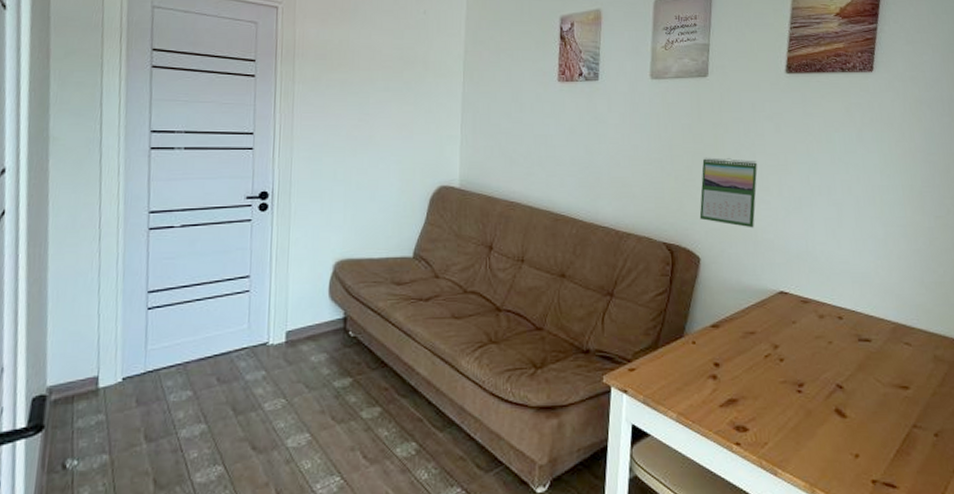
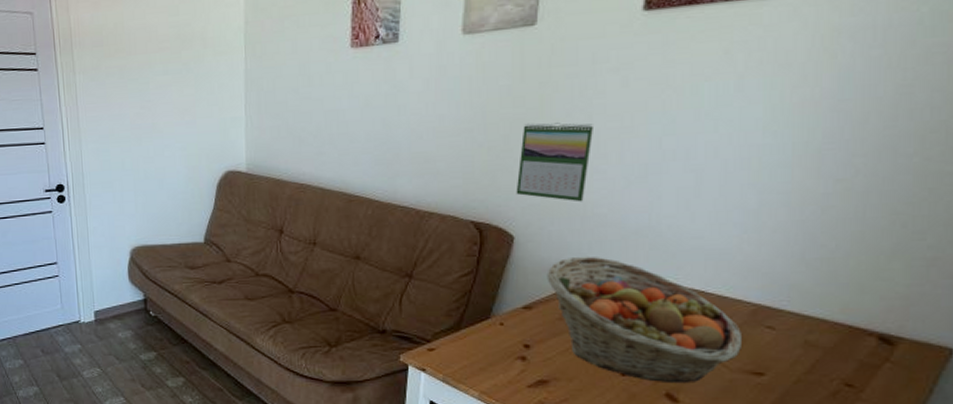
fruit basket: none [729,277,889,399] -> present [546,256,743,384]

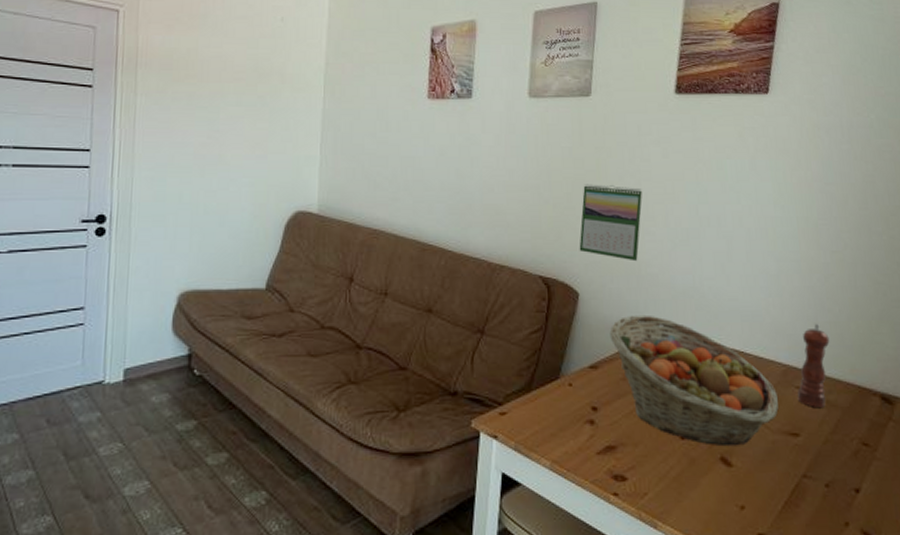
pepper mill: none [766,260,818,349] -> present [797,323,830,409]

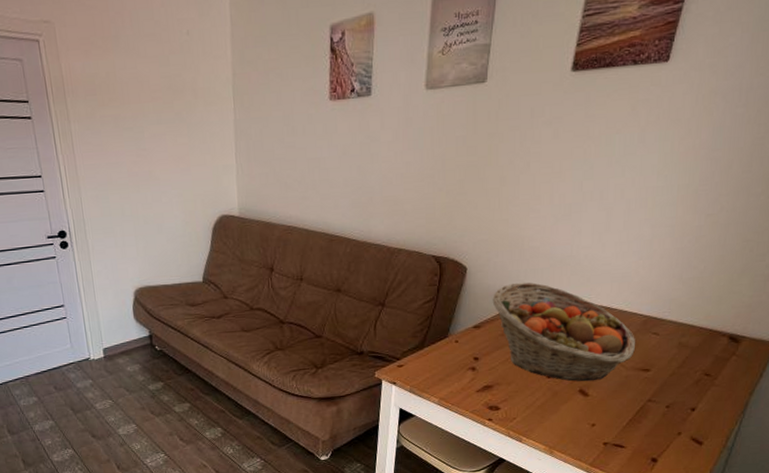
calendar: present [579,184,643,262] -> none [468,169,531,237]
pepper mill: present [797,323,830,409] -> none [652,279,691,349]

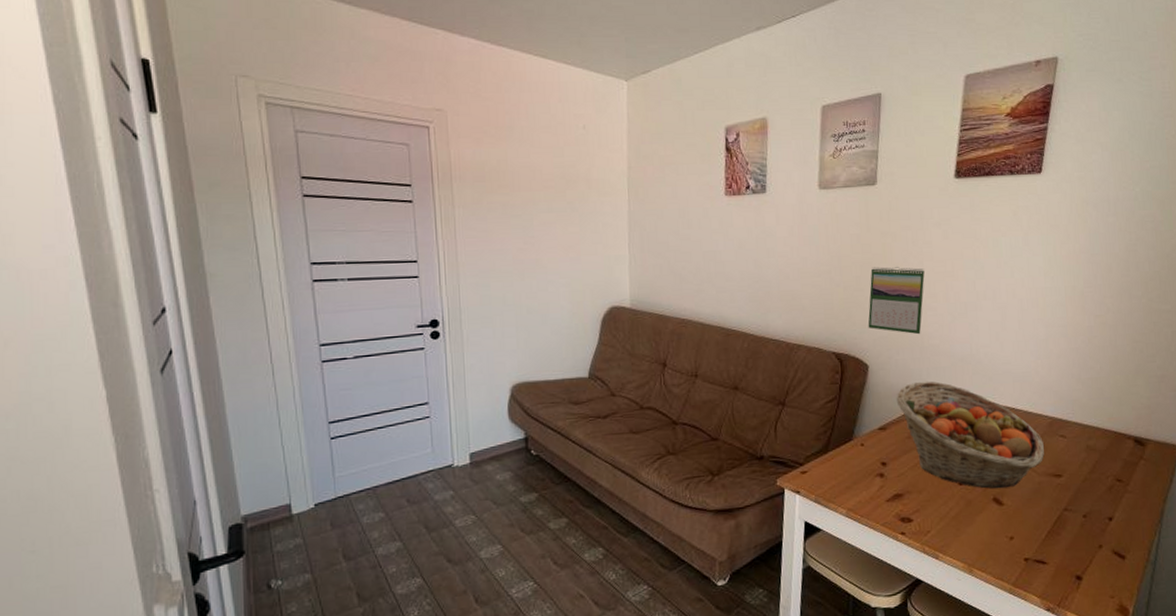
calendar: none [468,169,531,237] -> present [868,267,926,335]

